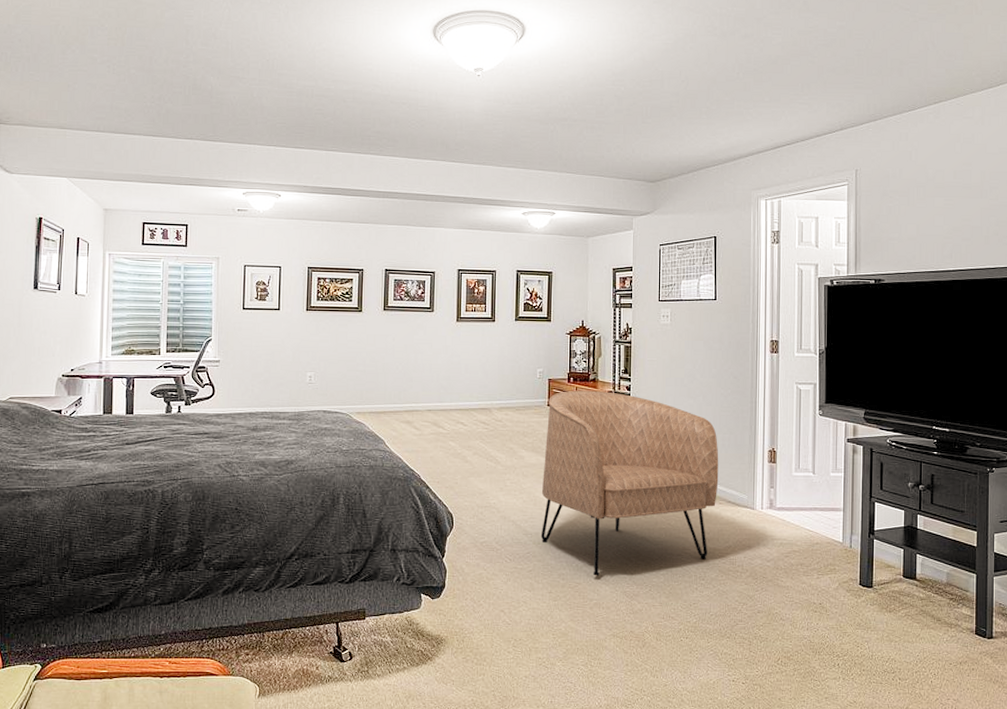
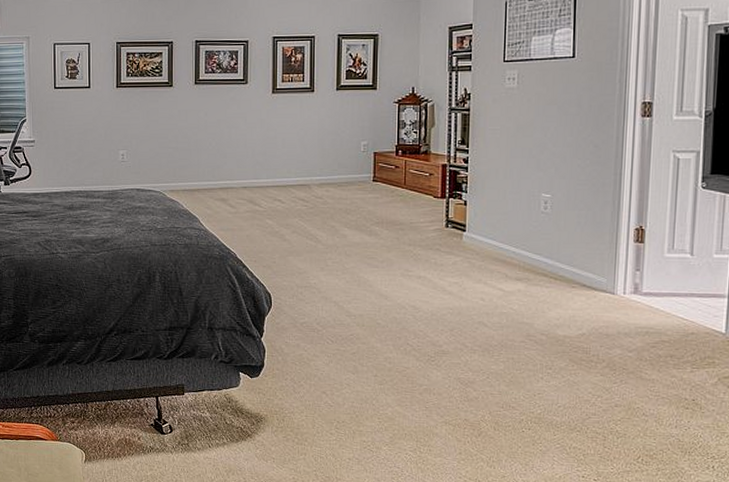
armchair: present [540,390,719,576] -> none [365,163,573,361]

